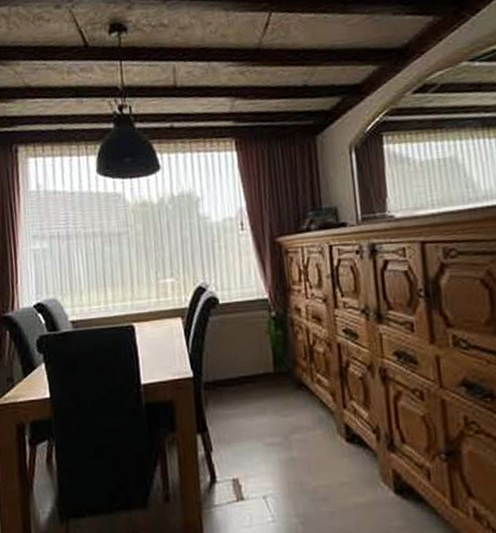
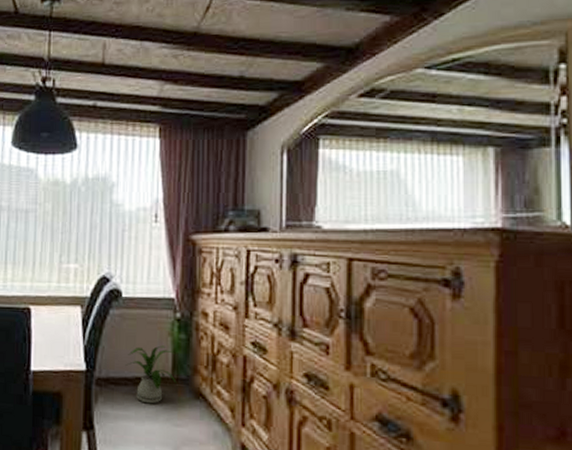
house plant: none [229,344,279,400] -> present [125,345,177,404]

